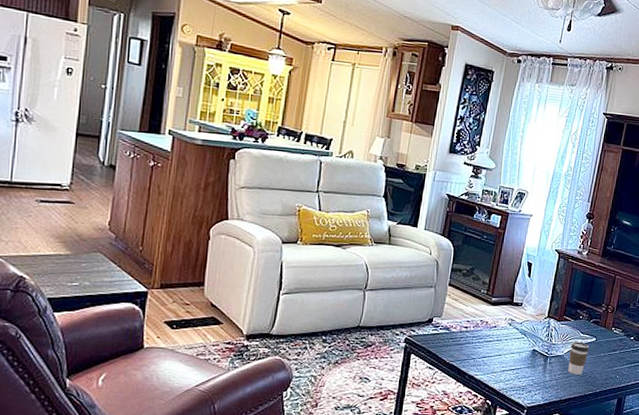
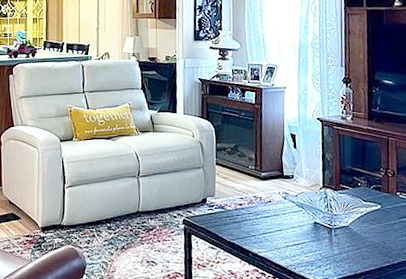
coffee cup: present [568,342,590,375] -> none [354,210,377,246]

